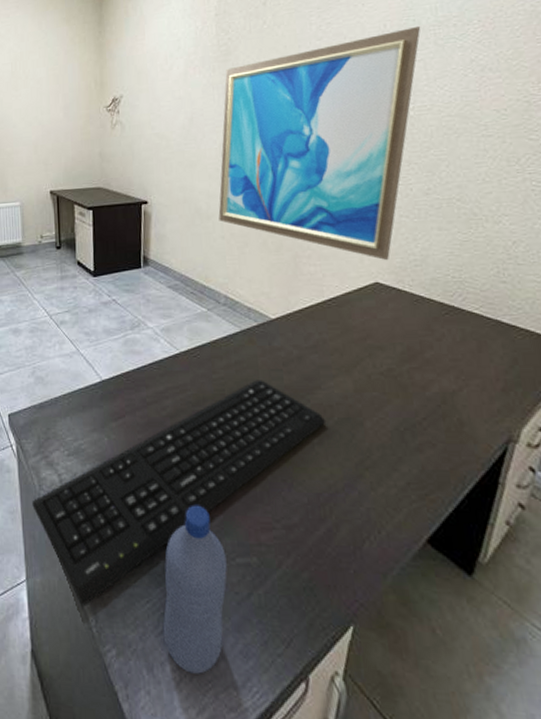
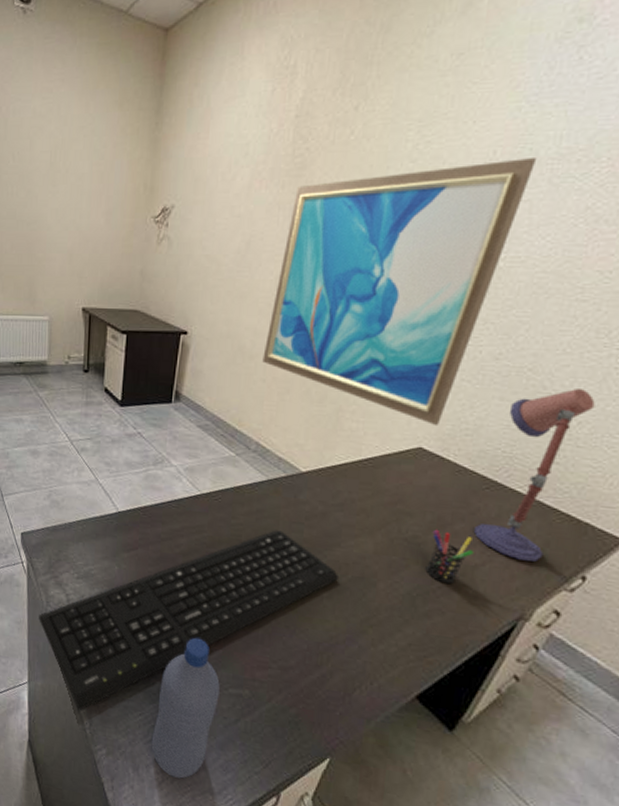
pen holder: none [405,359,449,414] -> present [425,529,474,585]
desk lamp: none [444,212,524,380] -> present [474,389,595,562]

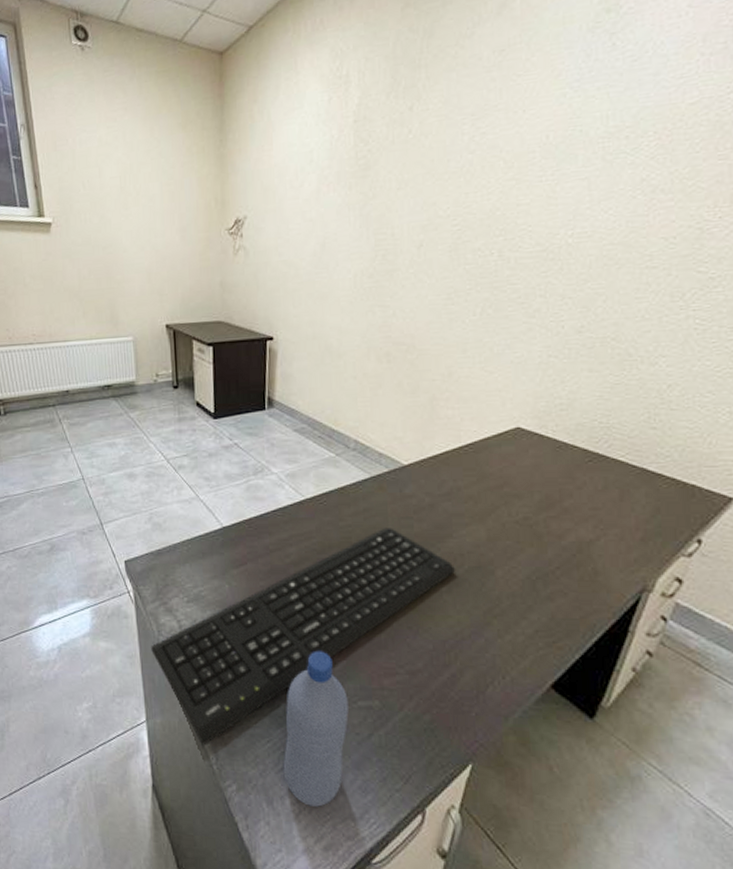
wall art: present [262,156,537,427] -> none [350,137,588,405]
pen holder: present [425,529,474,585] -> none [541,508,587,564]
desk lamp: present [474,389,595,562] -> none [584,352,681,530]

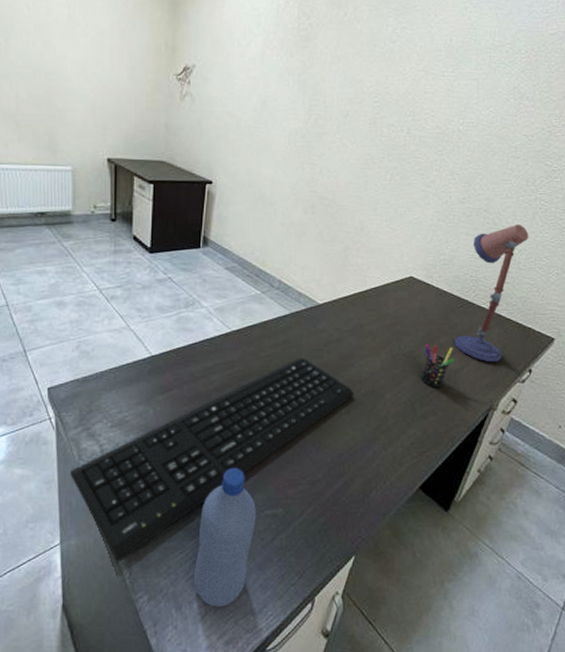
pen holder: none [541,508,587,564] -> present [420,343,455,389]
desk lamp: none [584,352,681,530] -> present [454,225,529,362]

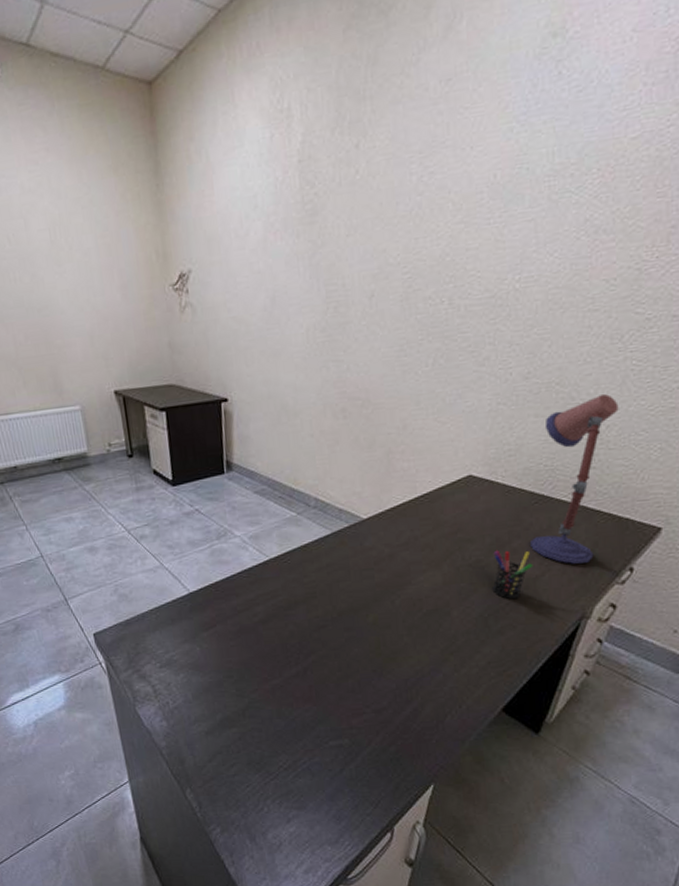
keyboard: present [70,358,355,562] -> none [128,580,416,797]
water bottle: present [193,467,256,607] -> none [262,700,321,838]

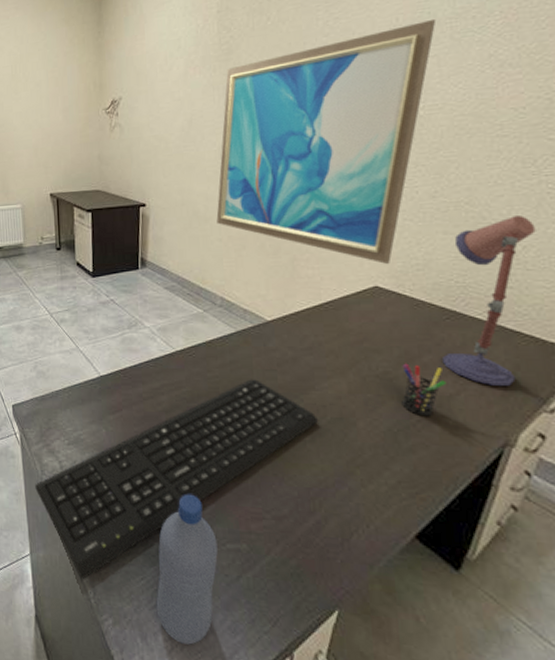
keyboard: none [128,580,416,797] -> present [35,379,319,580]
water bottle: none [262,700,321,838] -> present [156,494,218,645]
wall art: none [306,175,535,453] -> present [216,18,437,265]

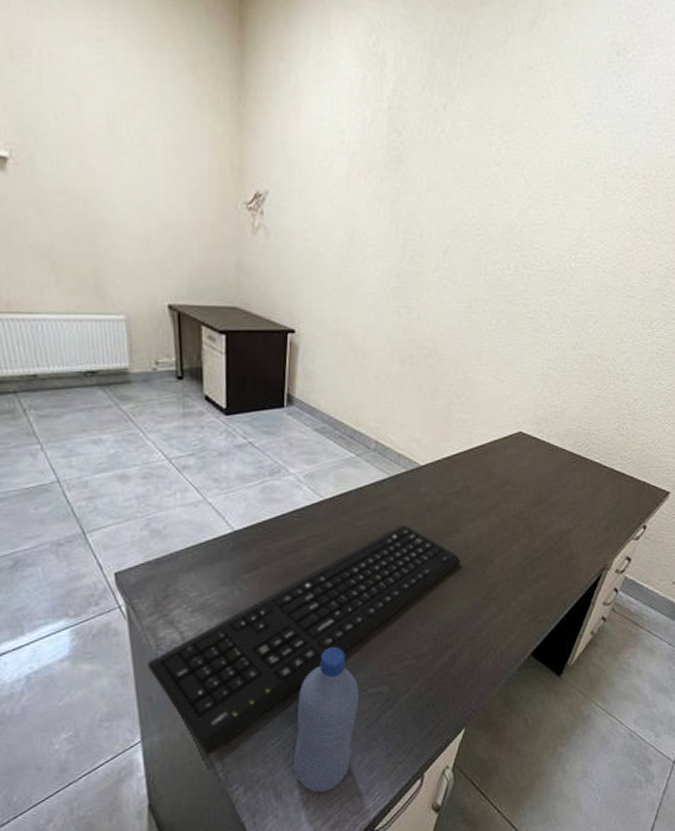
wall art: present [216,18,437,265] -> none [375,170,594,412]
pen holder: present [401,363,447,417] -> none [531,503,567,551]
desk lamp: present [443,216,536,386] -> none [567,372,645,520]

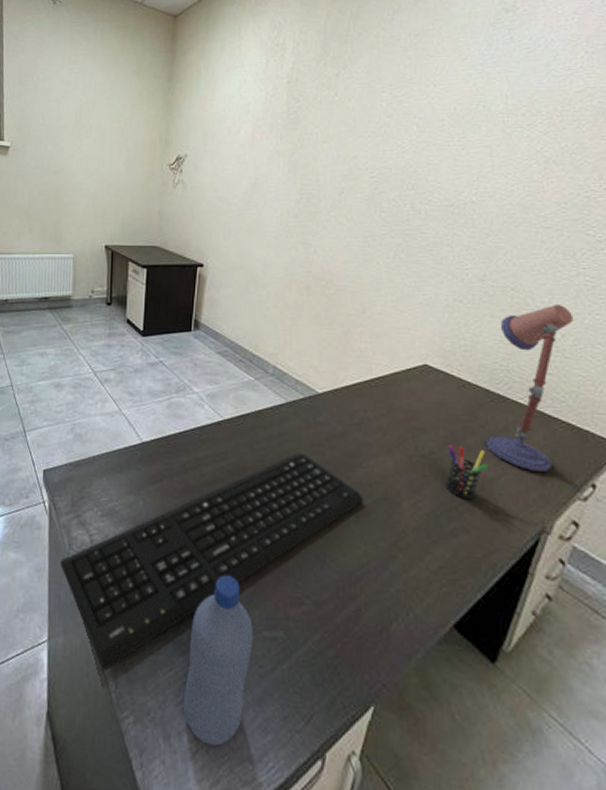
pen holder: none [531,503,567,551] -> present [445,444,489,501]
desk lamp: none [567,372,645,520] -> present [486,305,574,472]

